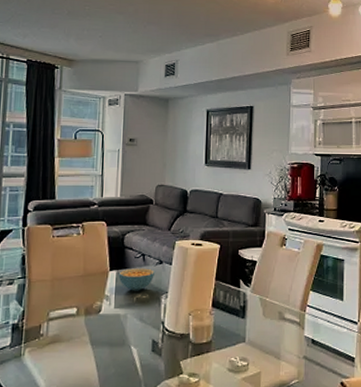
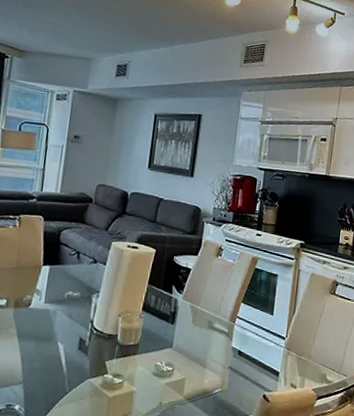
cereal bowl: present [118,268,156,291] -> none [51,265,89,288]

